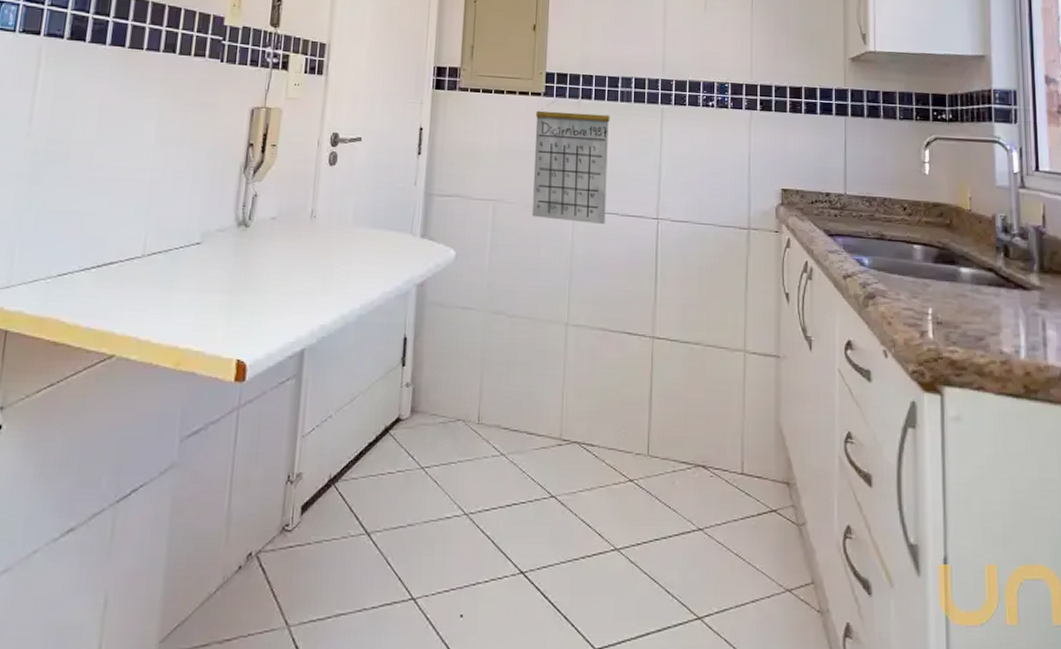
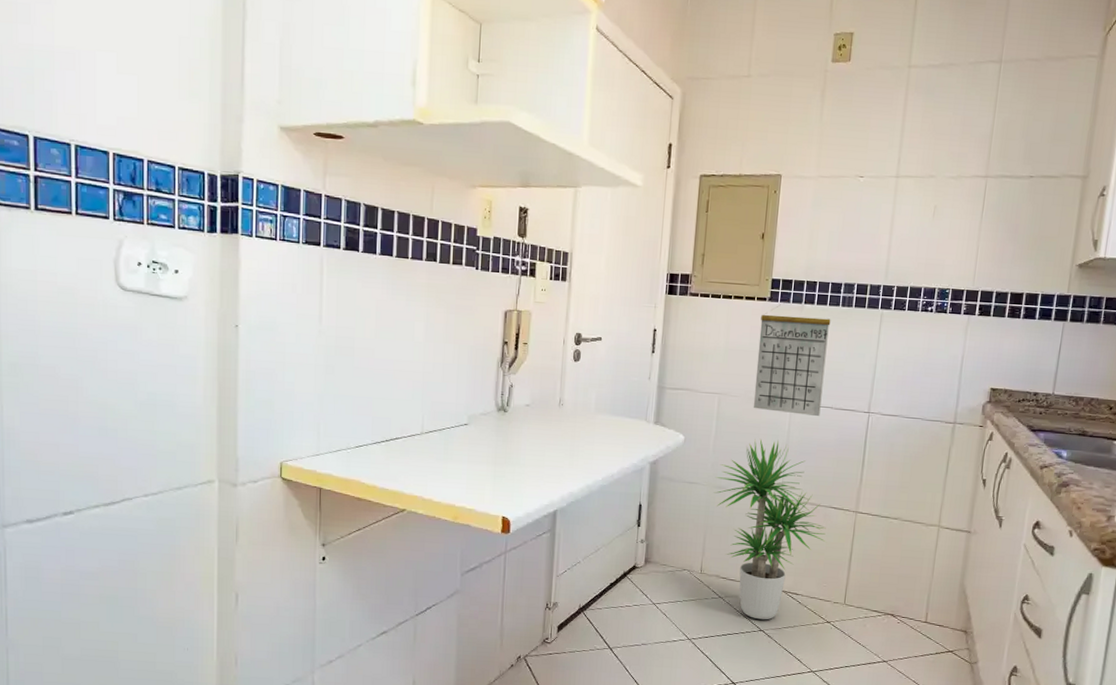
potted plant: none [491,252,622,482] -> present [713,438,826,620]

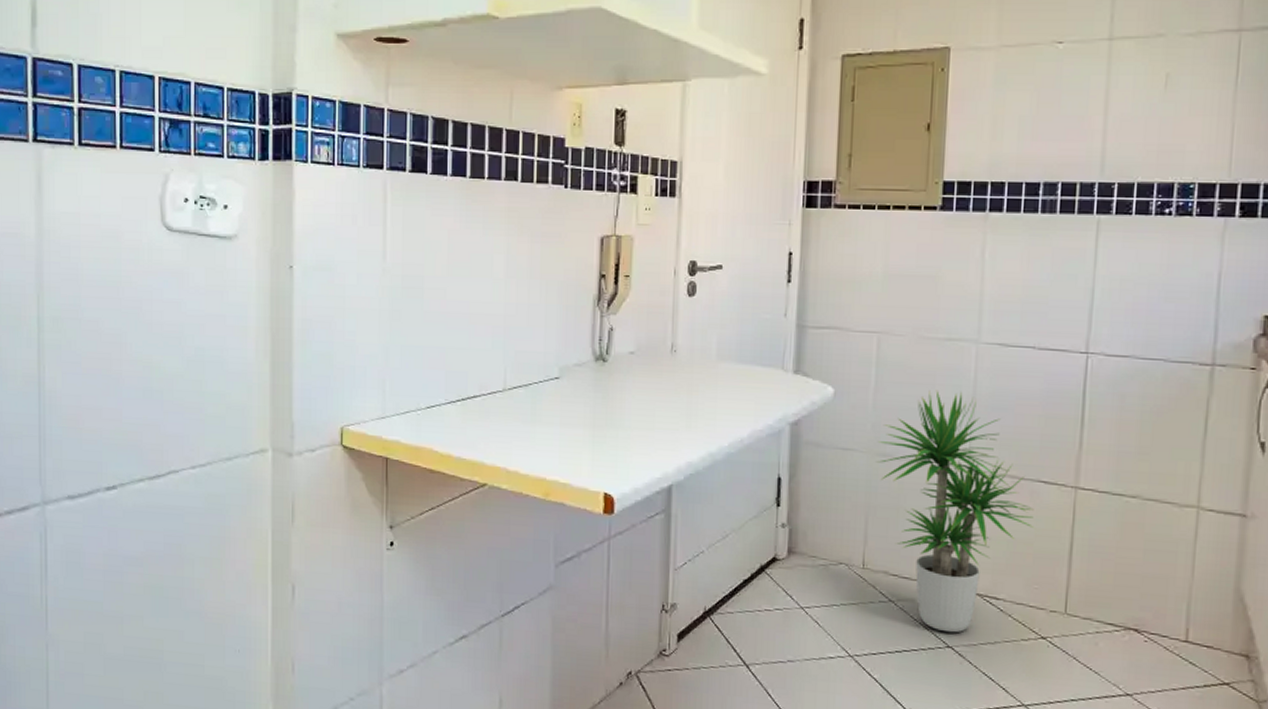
calendar: present [753,294,831,417] -> none [924,199,1027,360]

